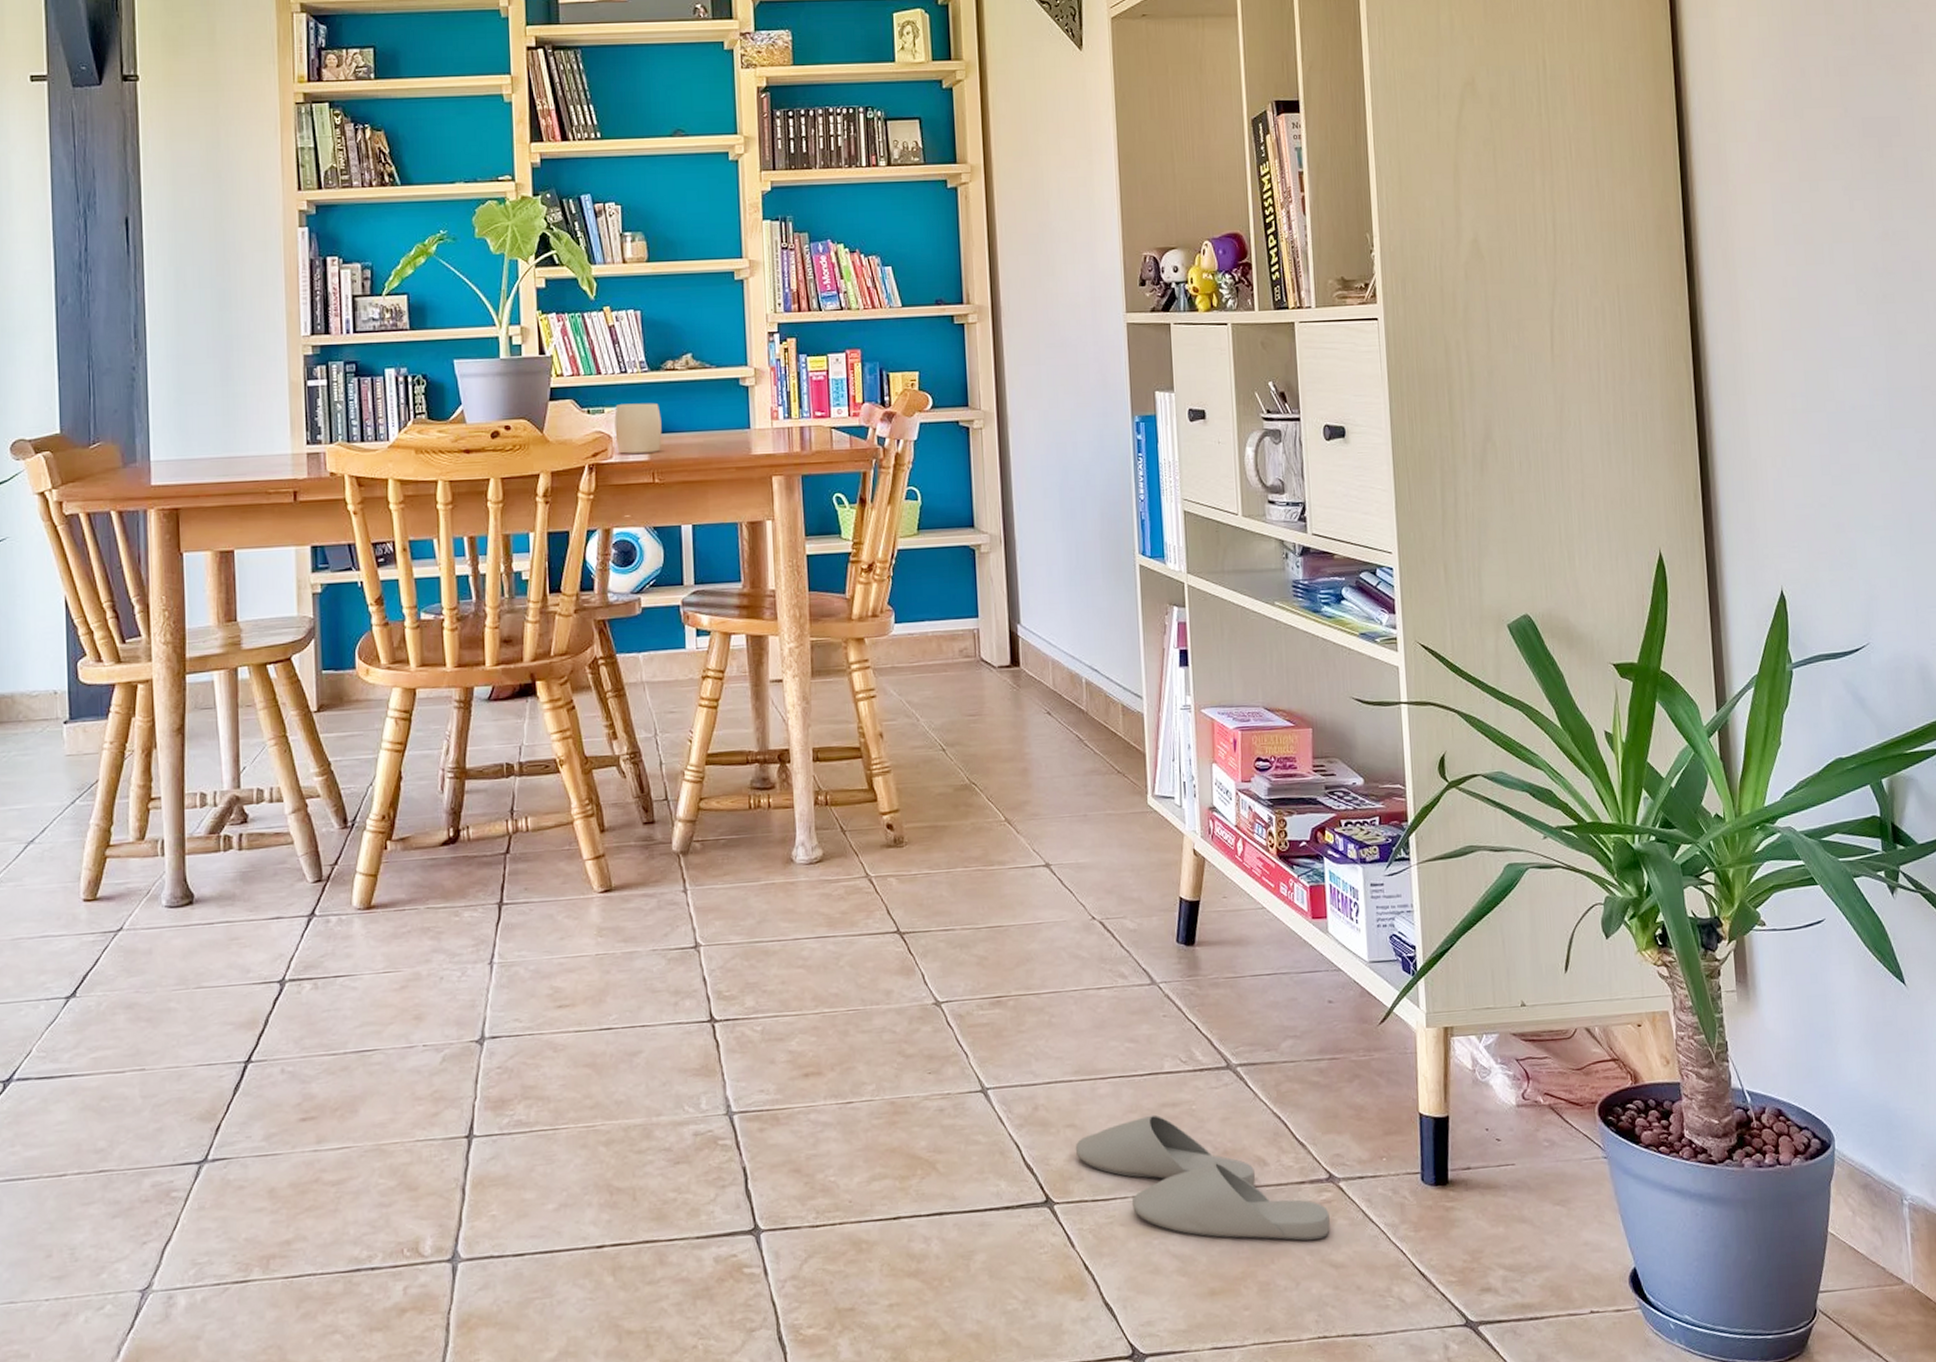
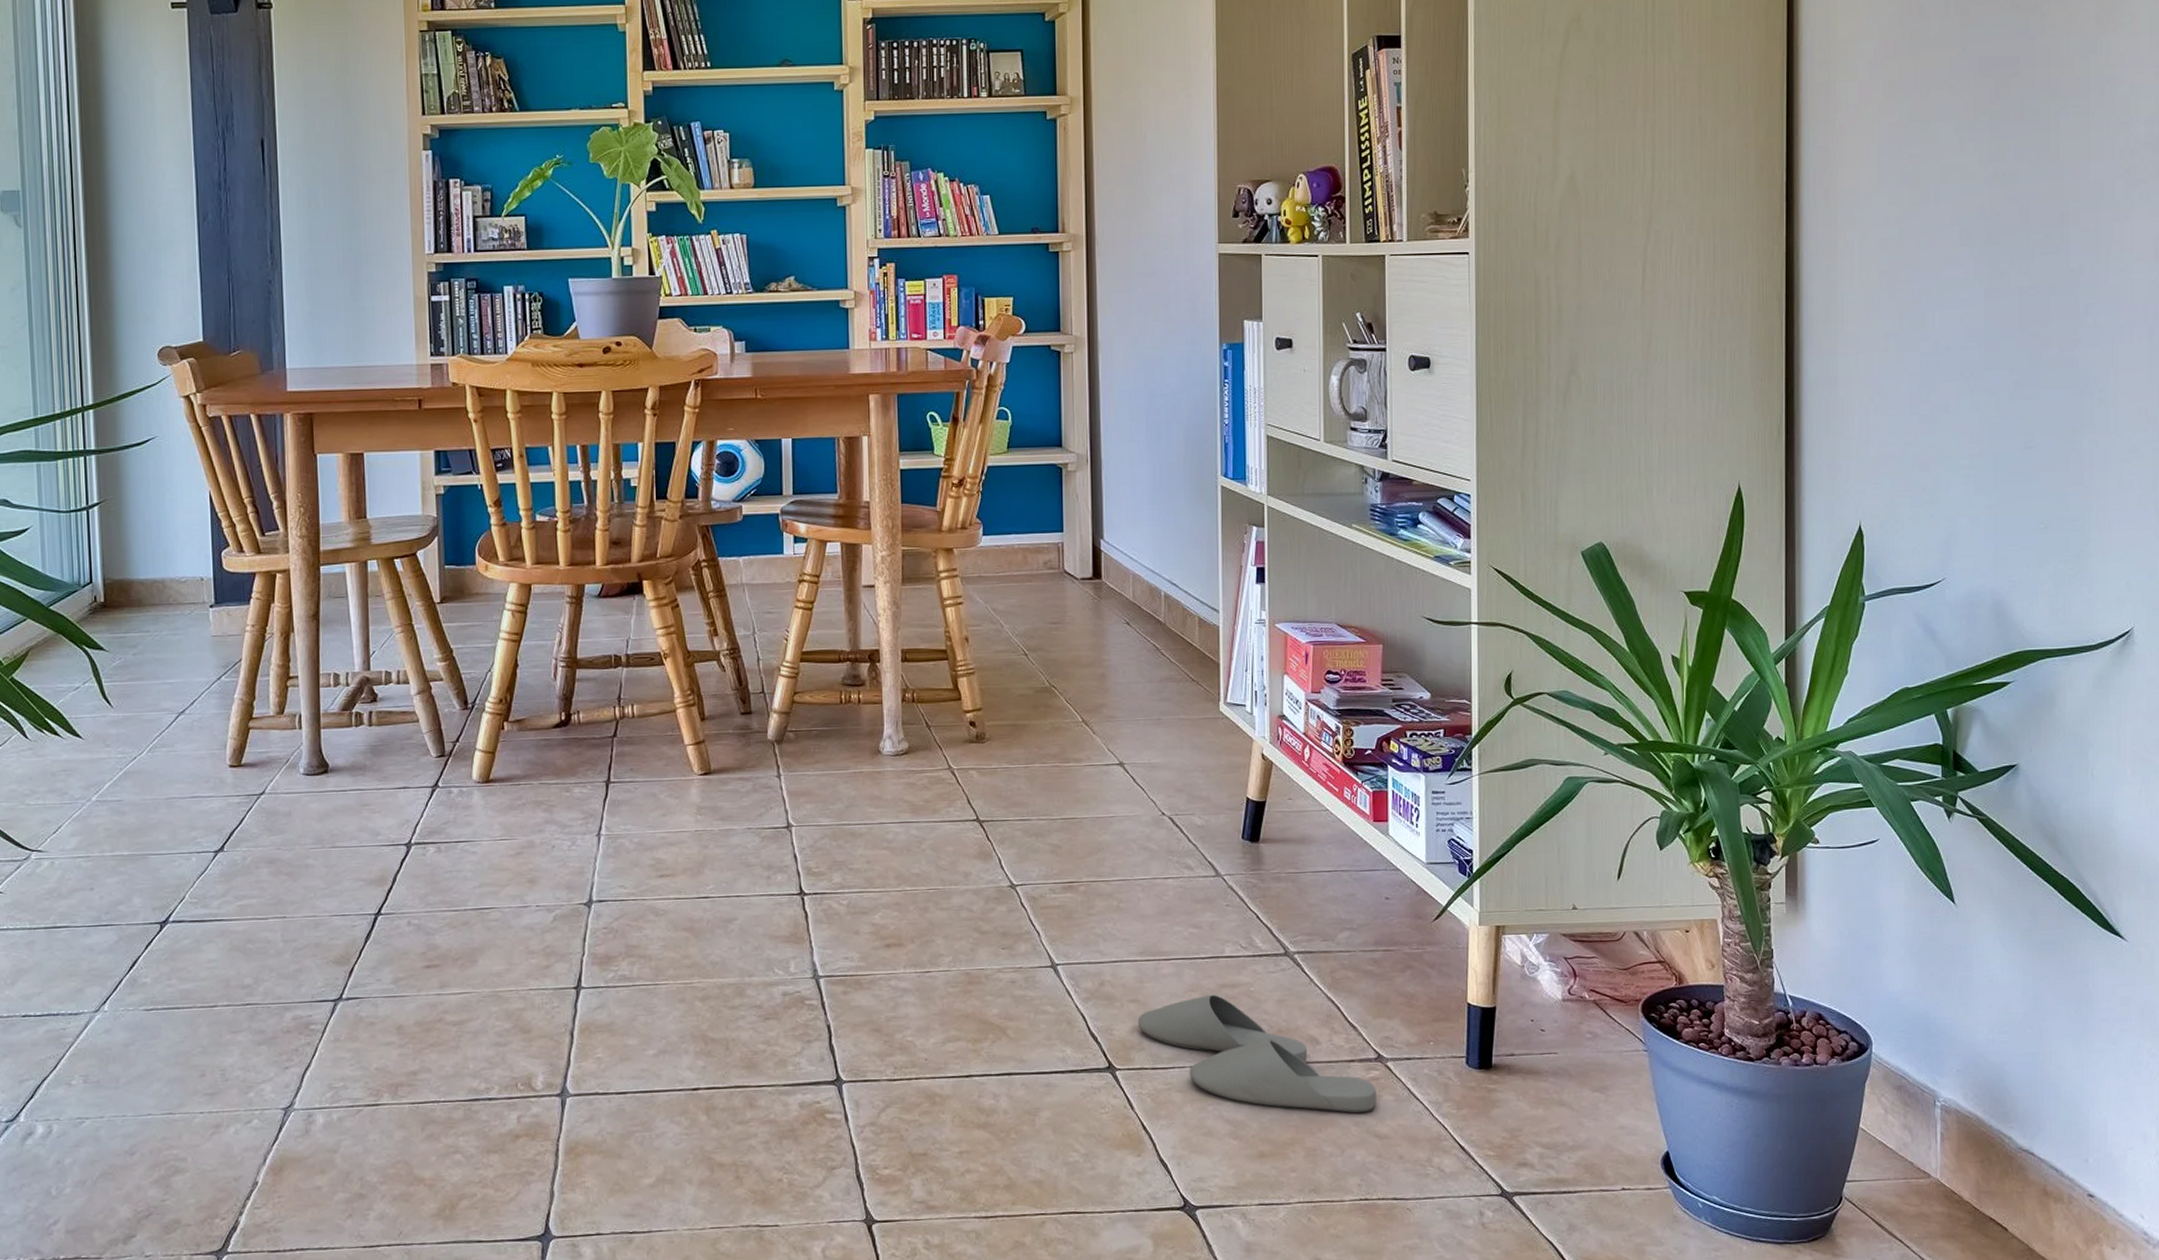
mug: present [614,402,662,454] -> none [720,322,765,371]

